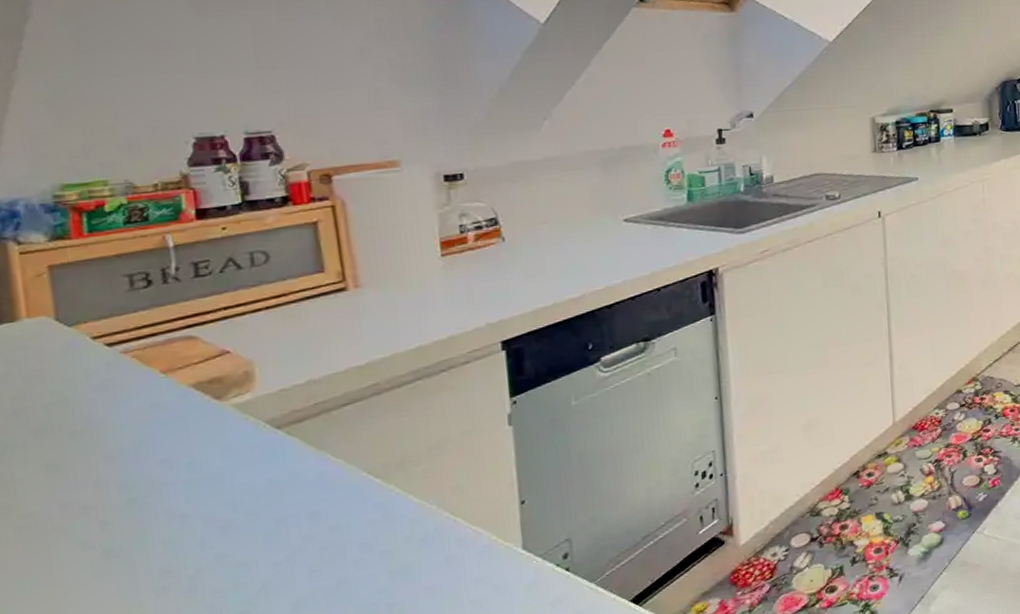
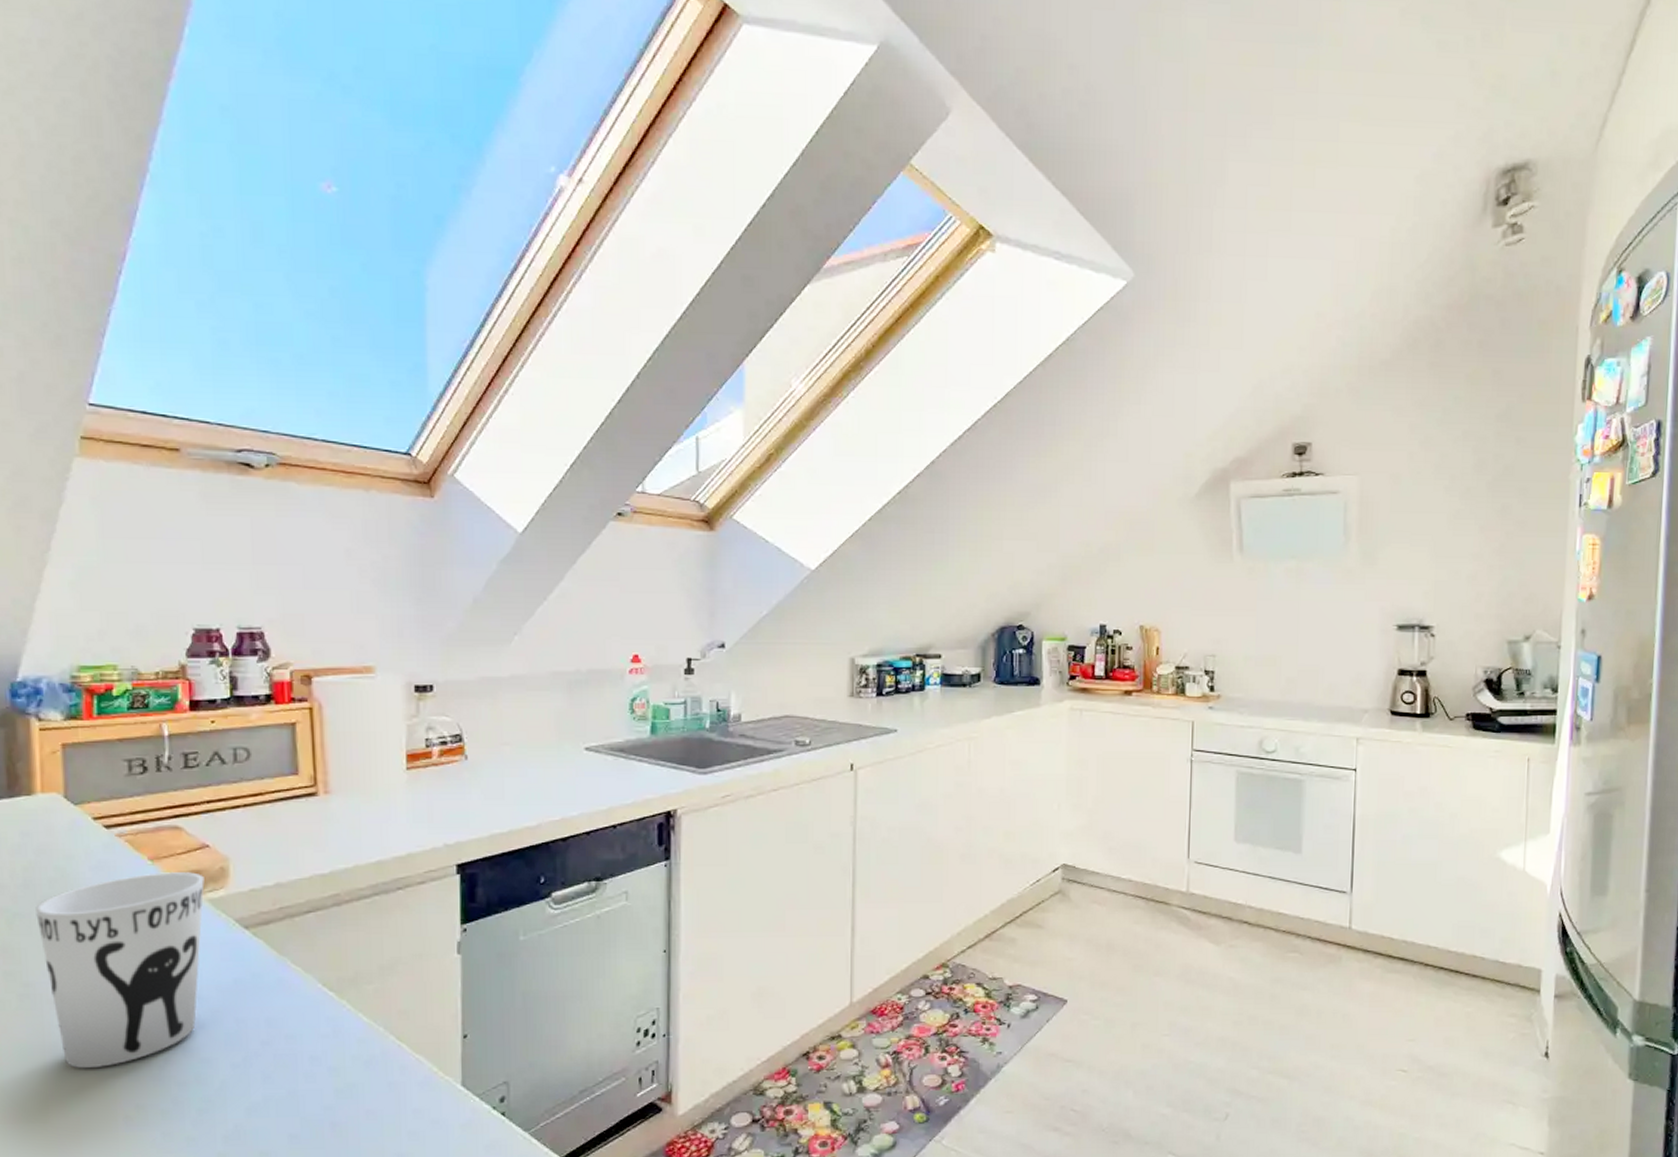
cup: none [30,380,229,593] -> present [36,872,204,1069]

